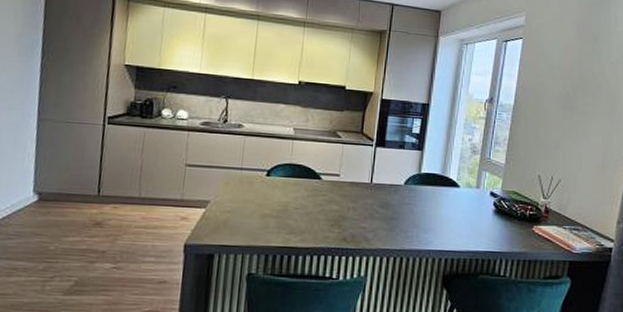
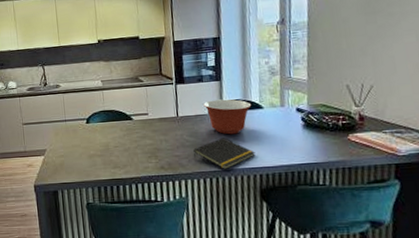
notepad: none [380,213,444,249] -> present [193,138,255,169]
mixing bowl: none [401,170,449,211] -> present [203,99,252,135]

